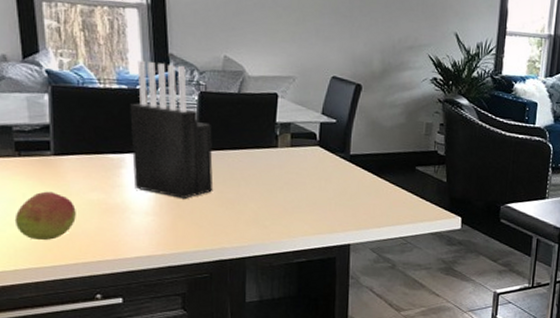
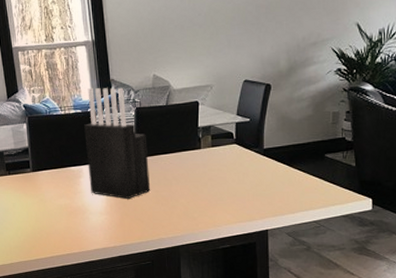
fruit: present [14,191,76,241] -> none [8,200,50,240]

